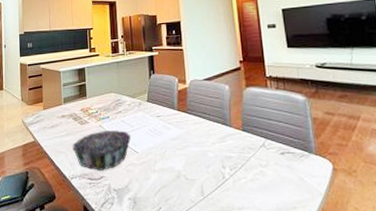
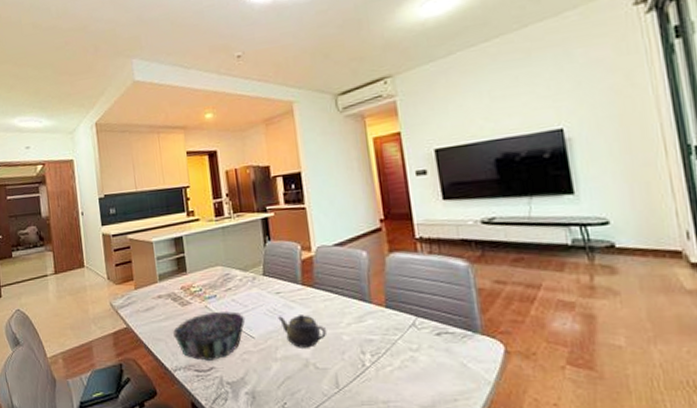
teapot: none [157,135,196,162] -> present [278,315,328,348]

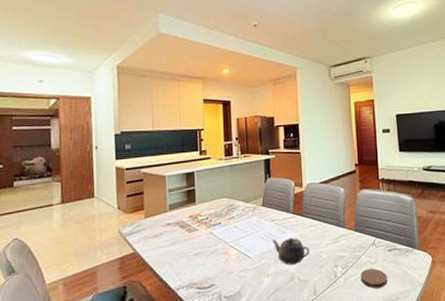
decorative bowl: present [172,310,246,361] -> none [178,235,245,279]
coaster: none [397,357,438,384] -> present [360,268,387,288]

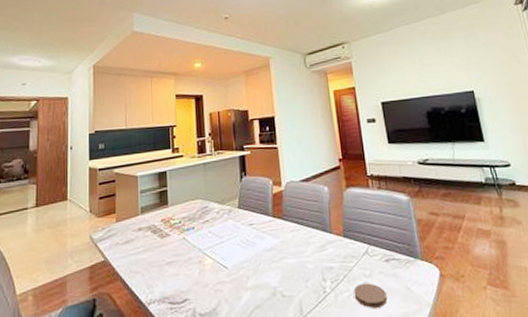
teapot: present [272,238,310,265] -> none [250,245,294,277]

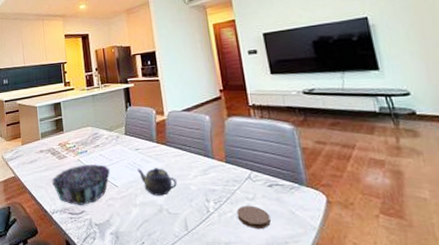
decorative bowl: none [149,242,221,293] -> present [51,163,111,205]
teapot: none [250,245,294,277] -> present [137,168,178,196]

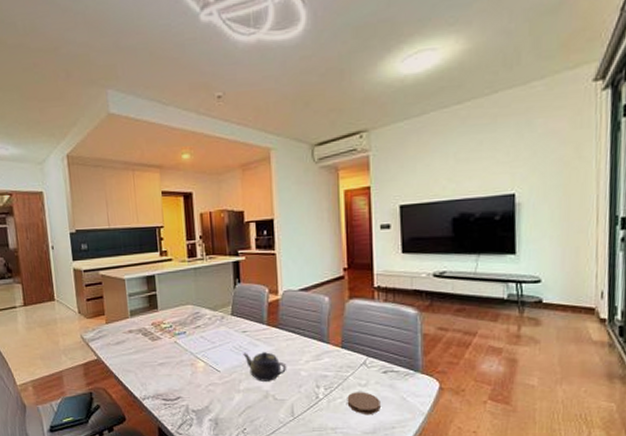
decorative bowl: present [51,163,111,205] -> none [142,346,213,391]

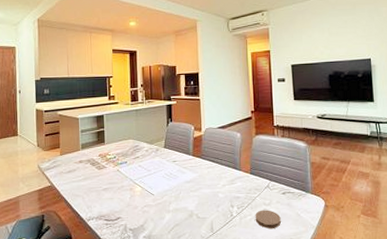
teapot: present [243,352,287,382] -> none [173,178,208,203]

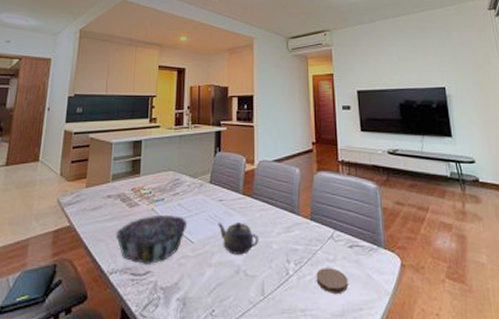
decorative bowl: none [89,174,148,212] -> present [115,214,188,264]
teapot: none [173,178,208,203] -> present [218,223,260,255]

